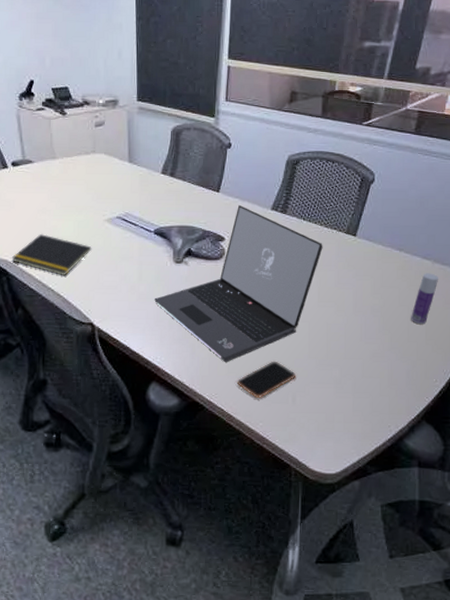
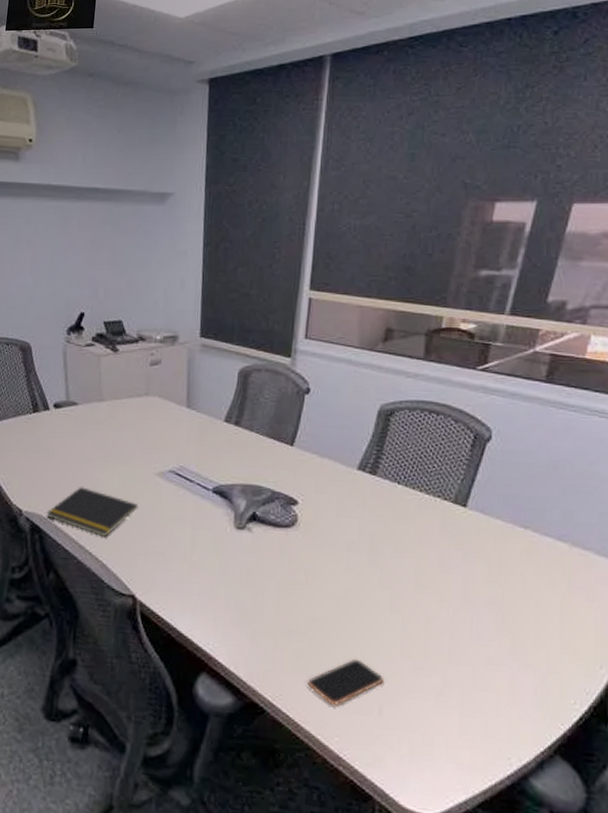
laptop: present [154,204,323,362] -> none [209,461,423,656]
bottle: present [411,273,439,325] -> none [540,559,579,626]

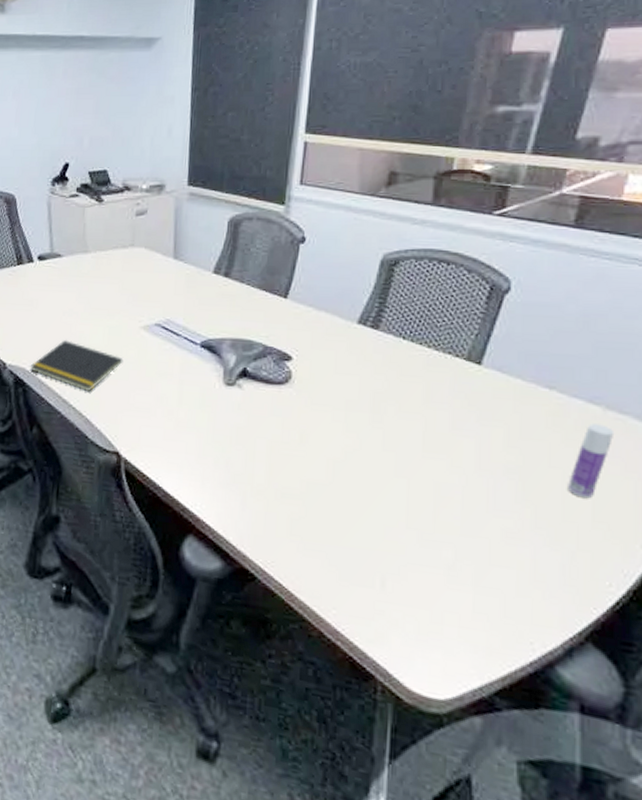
smartphone: present [307,658,385,705] -> none [301,526,388,576]
bottle: none [540,559,579,626] -> present [568,423,615,499]

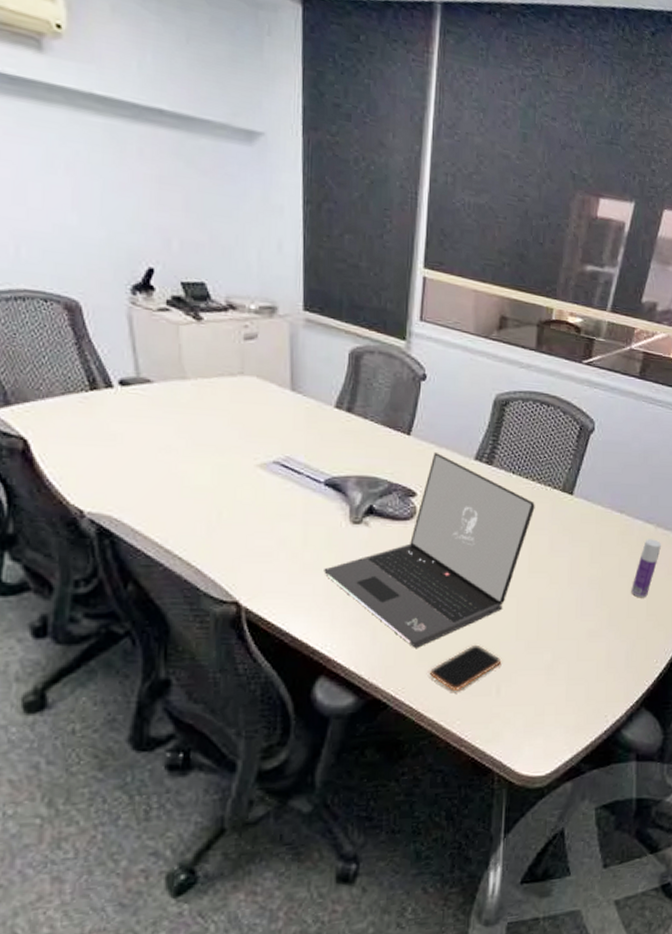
notepad: present [30,339,123,392] -> none [118,480,238,540]
laptop: none [196,314,431,521] -> present [324,451,535,648]
smartphone: none [301,526,388,576] -> present [429,644,502,691]

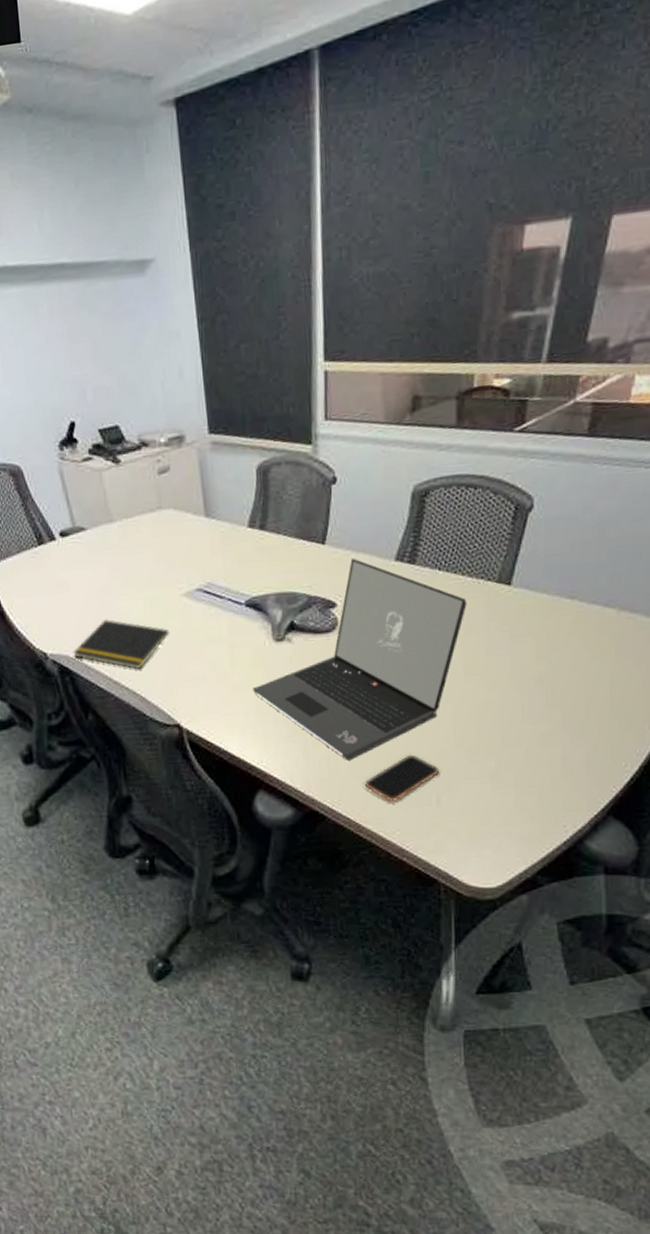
notepad: none [118,480,238,540] -> present [73,618,170,670]
bottle: present [631,539,662,598] -> none [589,625,627,694]

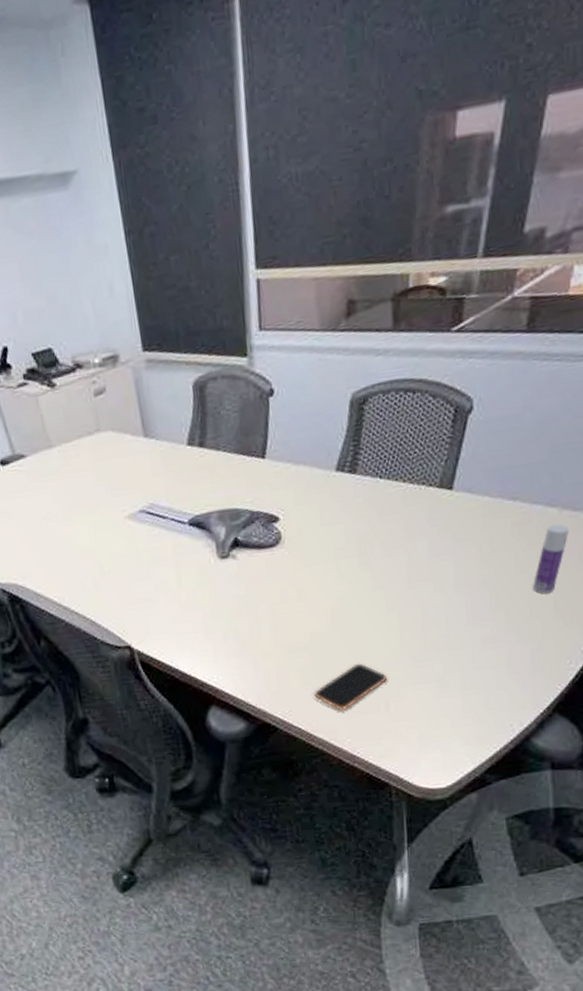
notepad: present [73,618,170,670] -> none [21,545,116,594]
laptop: present [253,557,467,760] -> none [200,470,409,672]
bottle: none [589,625,627,694] -> present [533,524,570,594]

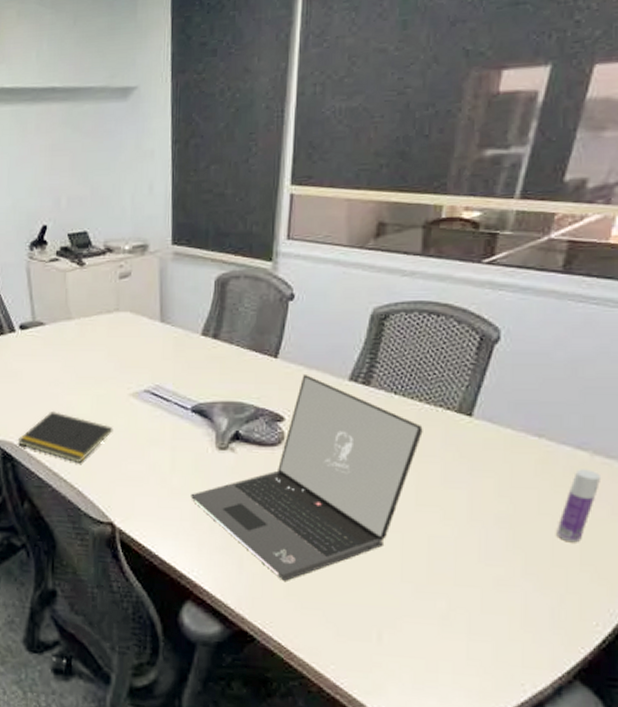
notepad: none [21,545,116,594] -> present [17,410,113,464]
laptop: none [200,470,409,672] -> present [191,373,423,581]
smartphone: present [313,663,388,710] -> none [299,582,384,632]

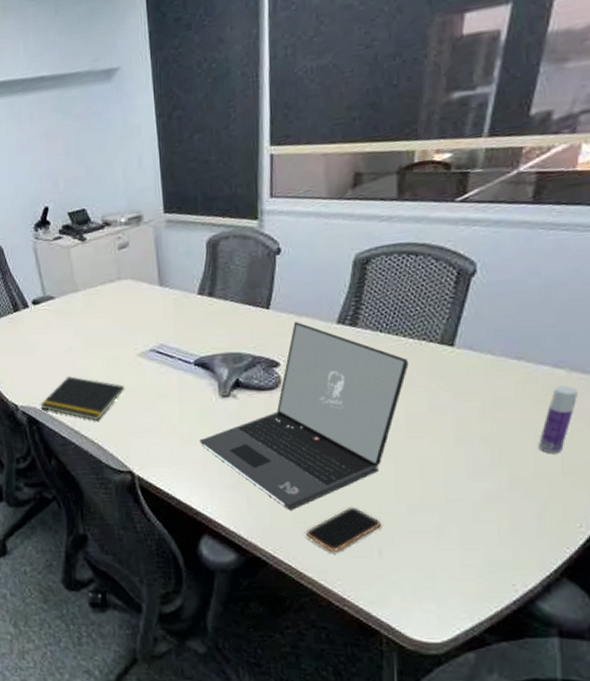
smartphone: none [299,582,384,632] -> present [305,506,382,551]

